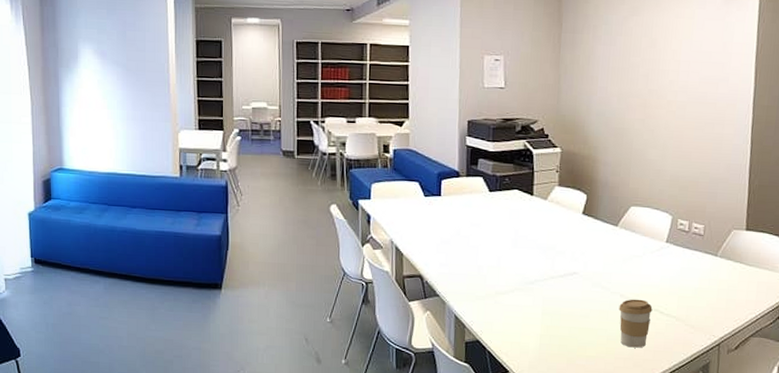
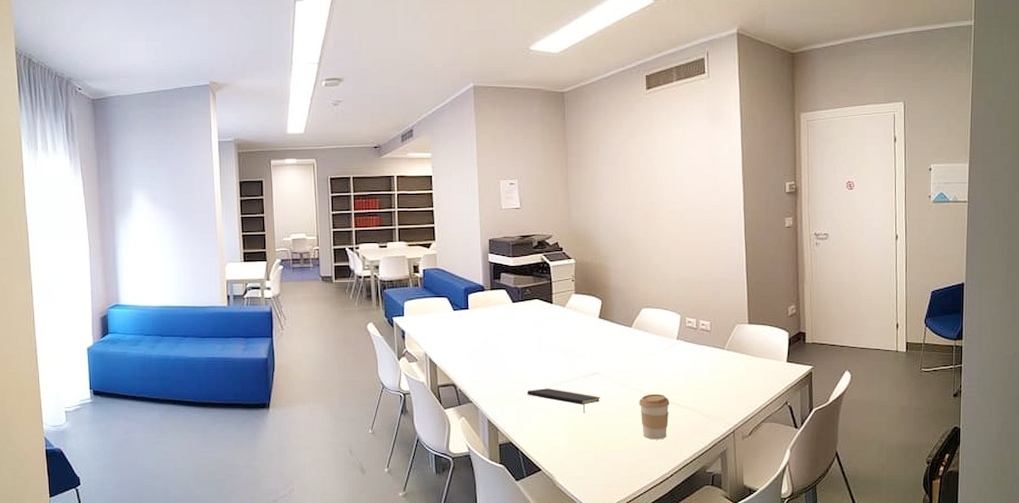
notepad: none [499,286,579,315] -> present [527,388,601,414]

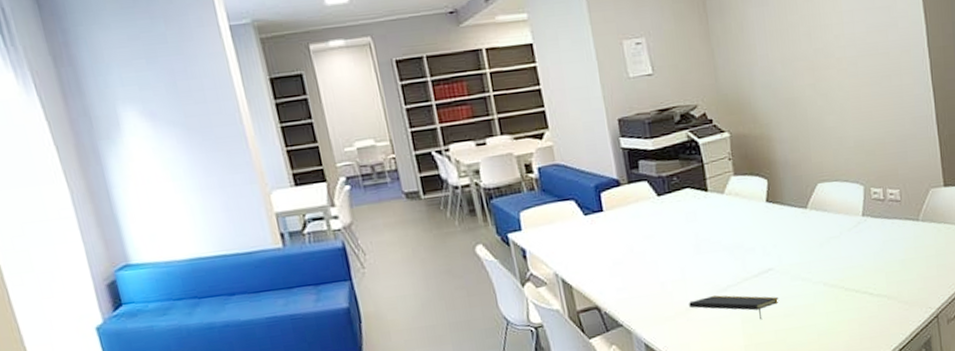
coffee cup: present [639,394,670,440] -> none [824,283,862,339]

